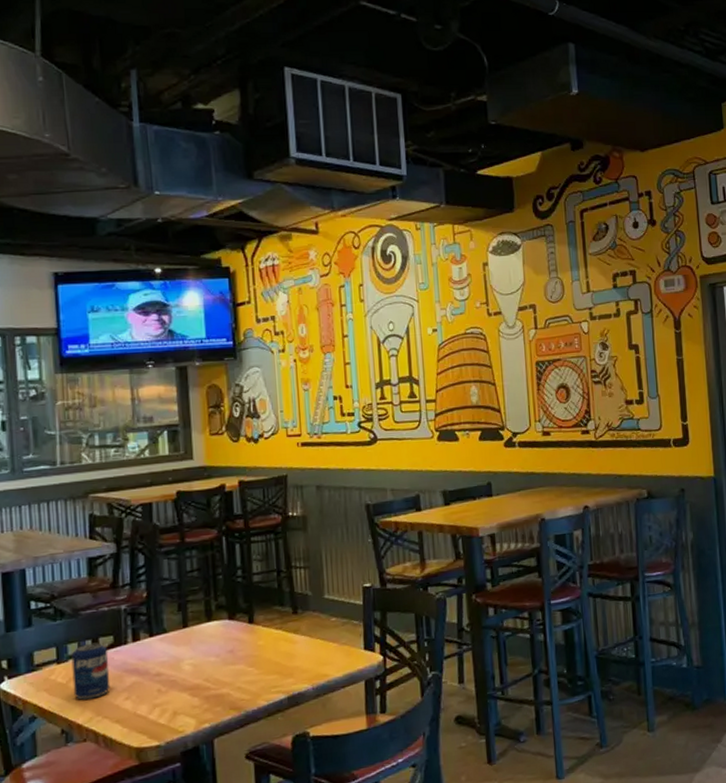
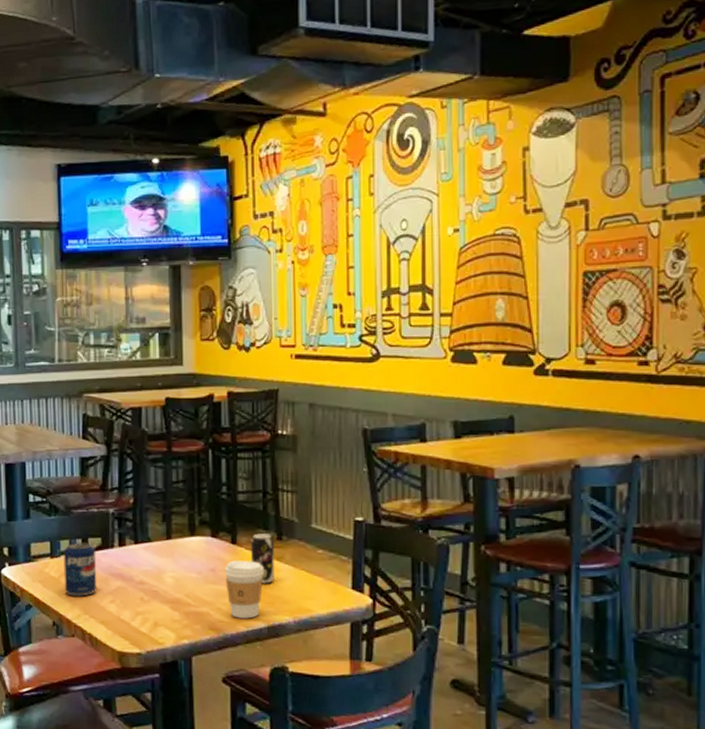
coffee cup: none [243,637,281,694] -> present [224,560,264,619]
beverage can: none [268,609,292,657] -> present [251,533,274,584]

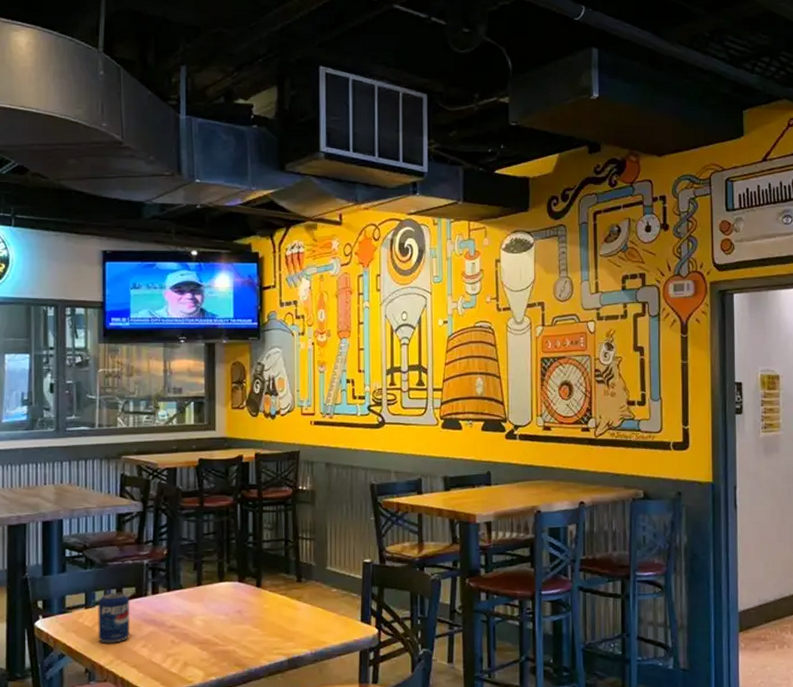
coffee cup: present [224,560,264,619] -> none [249,602,285,654]
beverage can: present [251,533,274,584] -> none [274,577,294,621]

